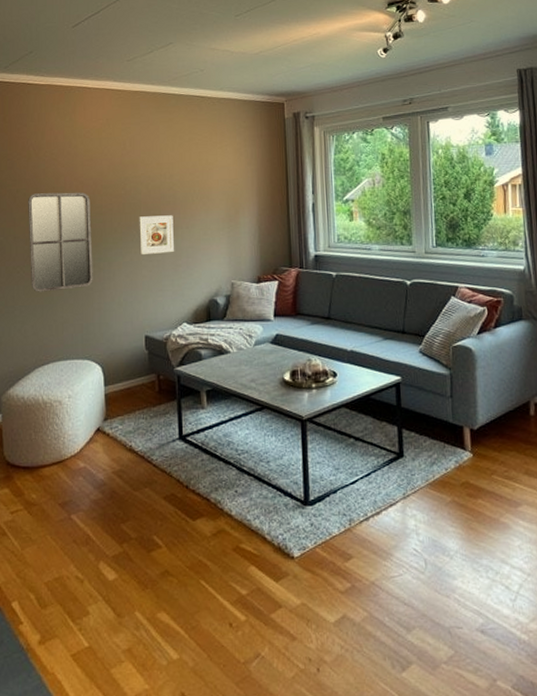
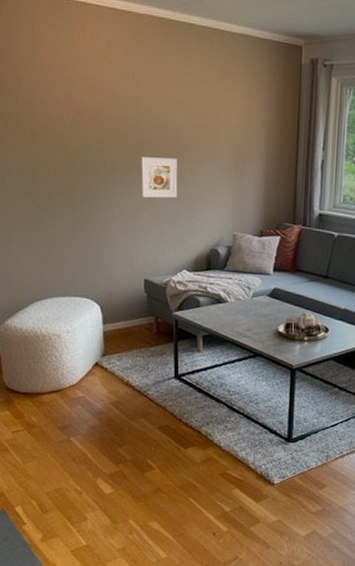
home mirror: present [28,192,93,292] -> none [21,121,92,227]

